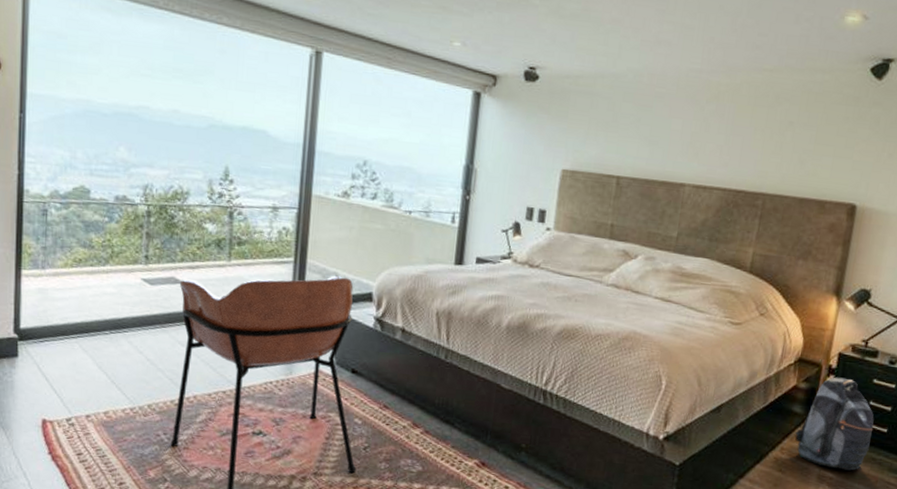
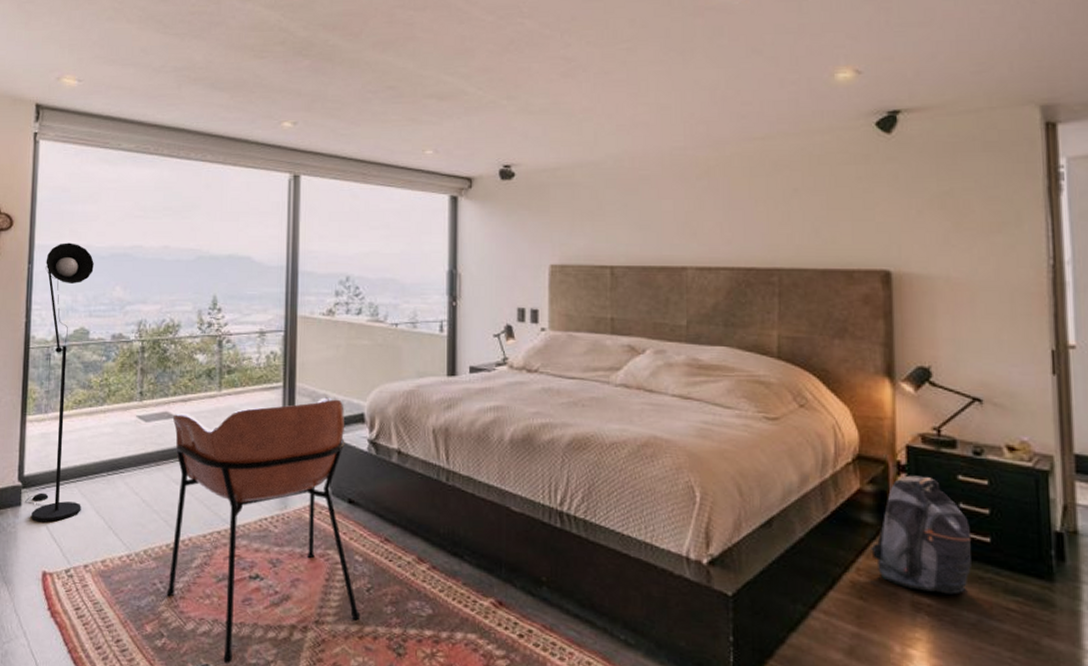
floor lamp: none [22,94,95,375] -> present [25,243,94,523]

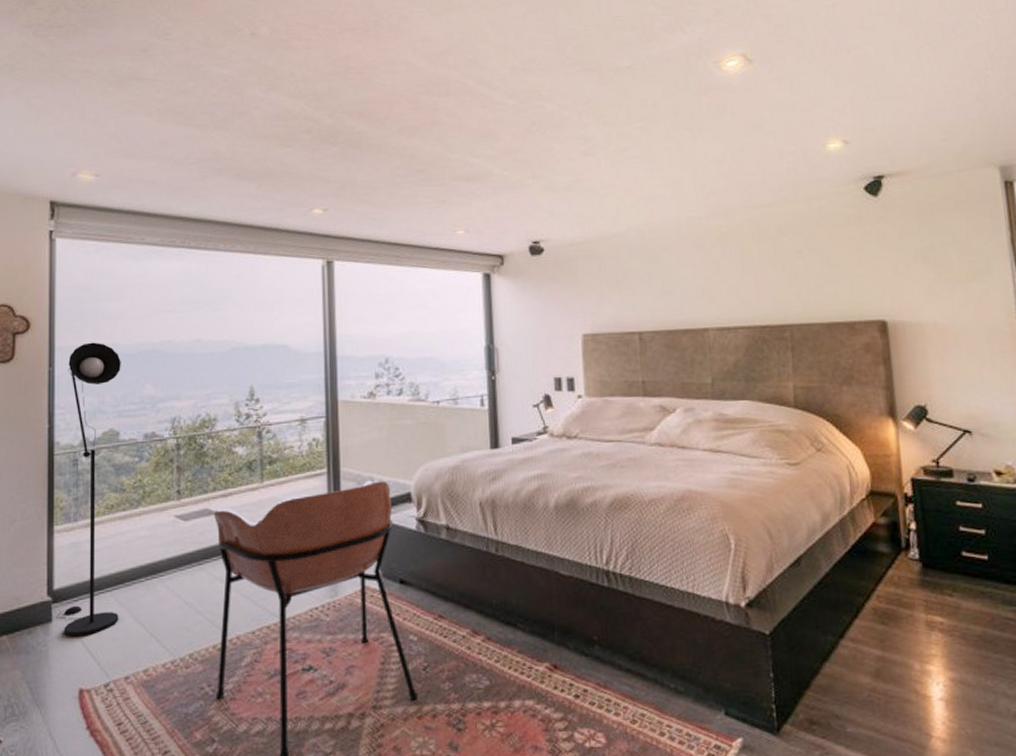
backpack: present [871,475,972,595] -> none [888,504,974,612]

